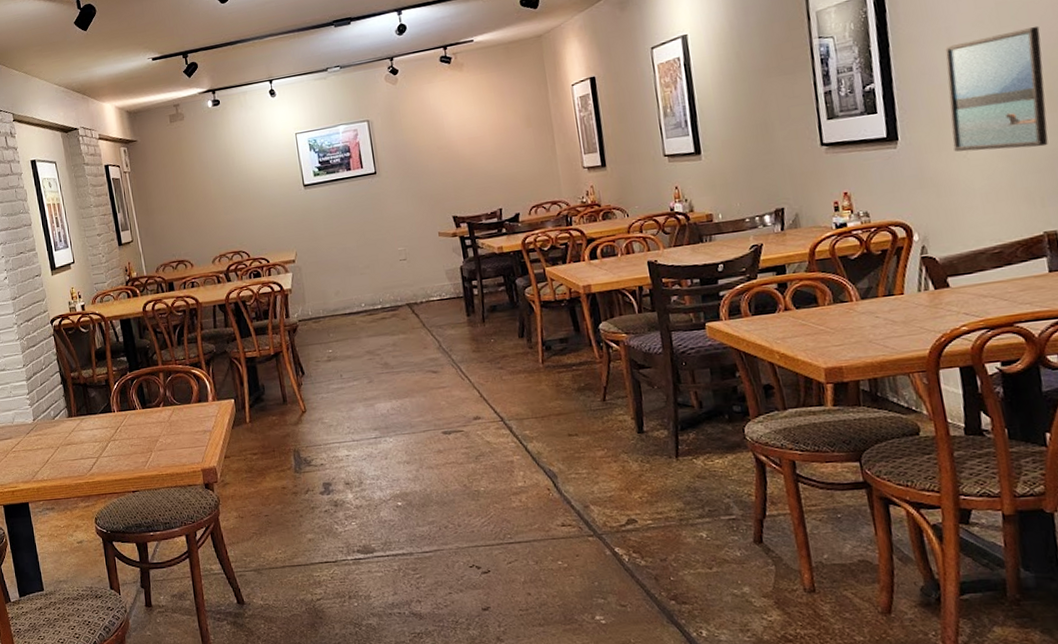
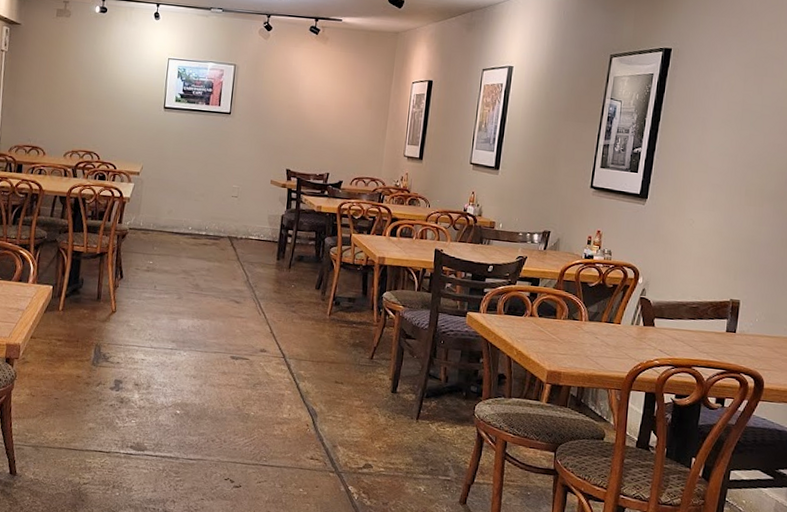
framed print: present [945,25,1048,152] -> none [685,133,767,232]

